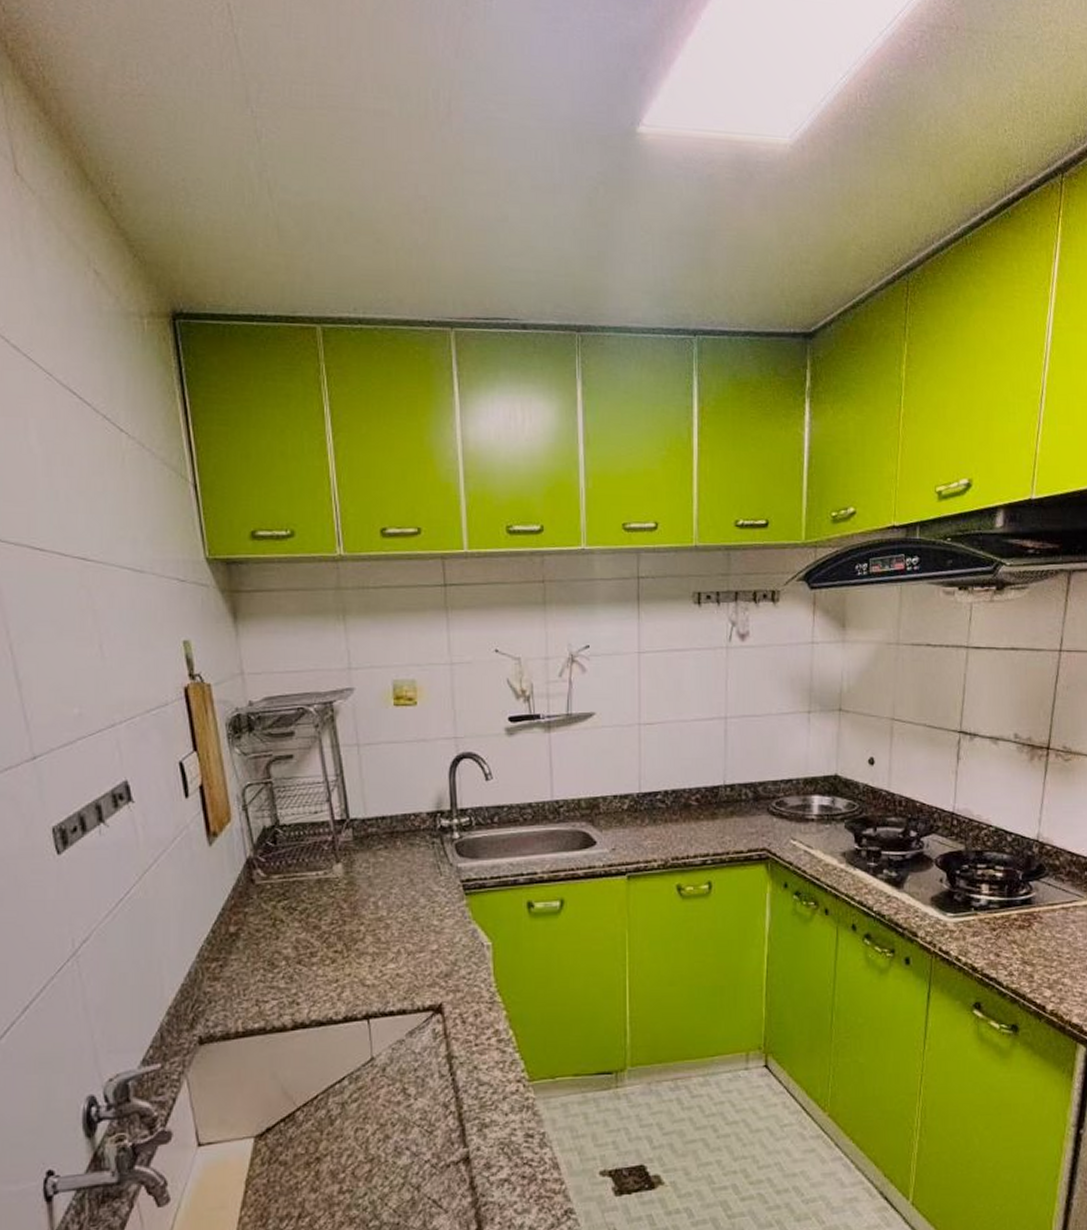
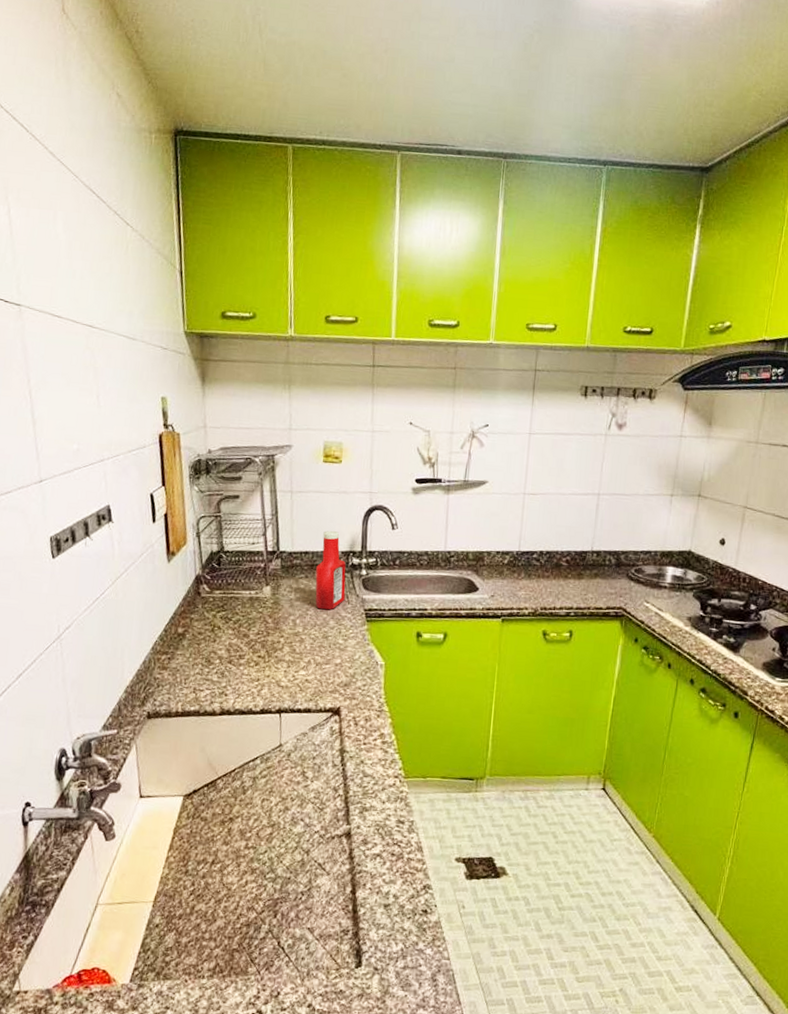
ketchup bottle: none [396,789,436,886] -> present [315,531,346,610]

